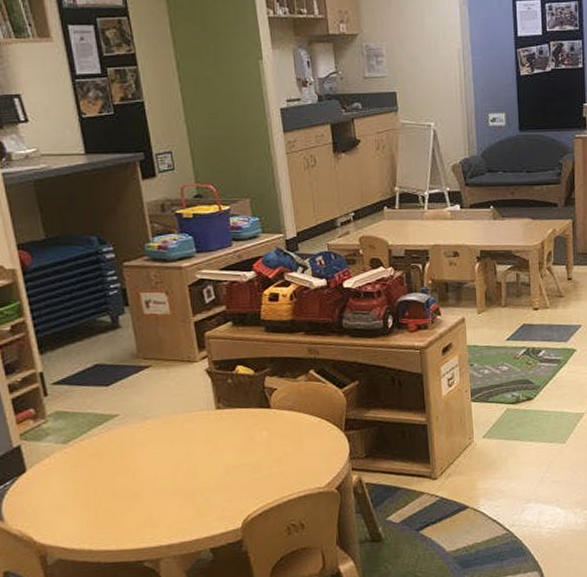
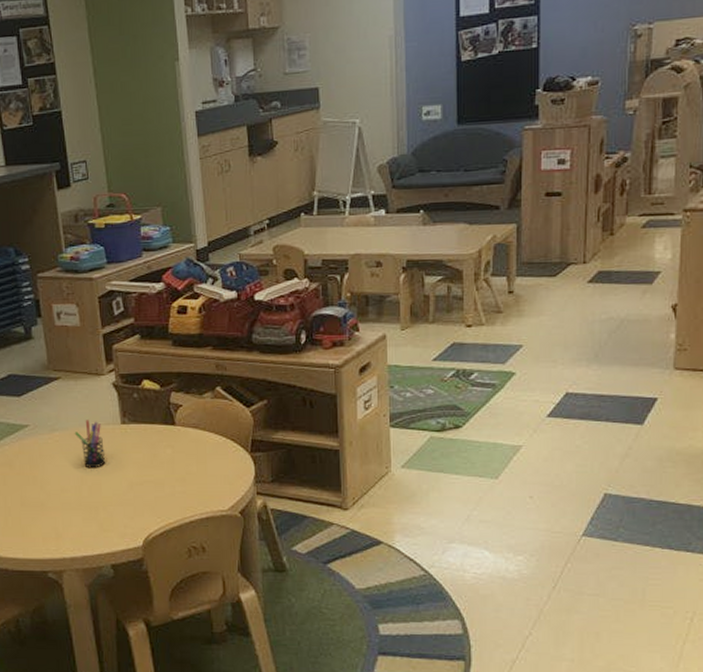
pen holder: none [167,407,202,454] -> present [74,420,106,467]

